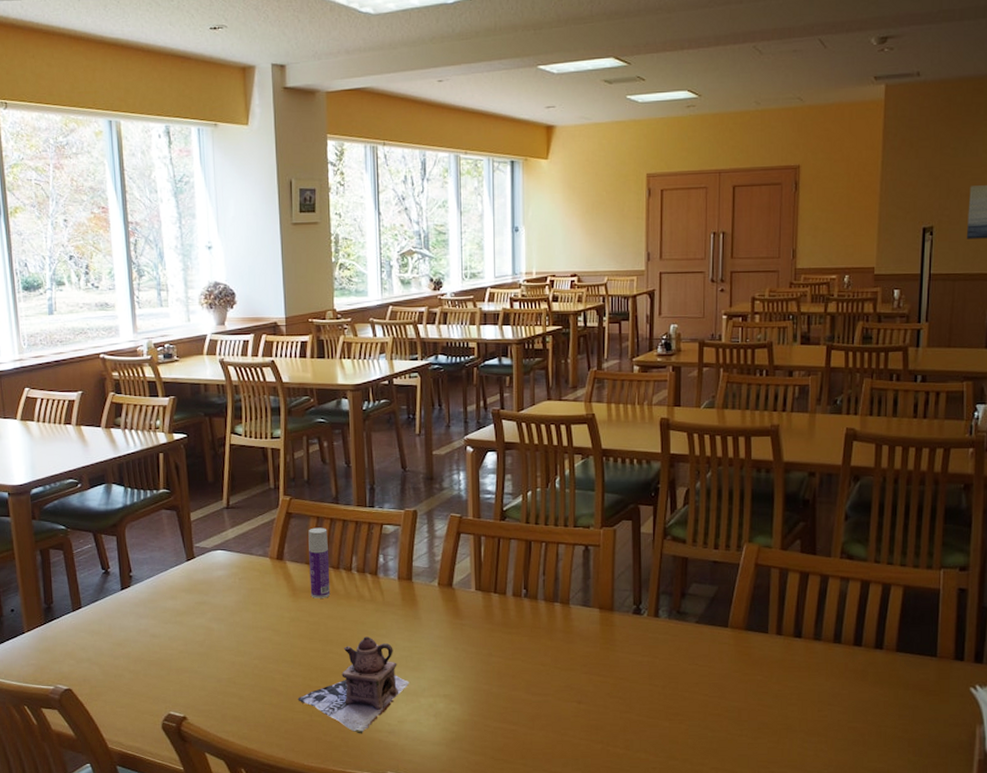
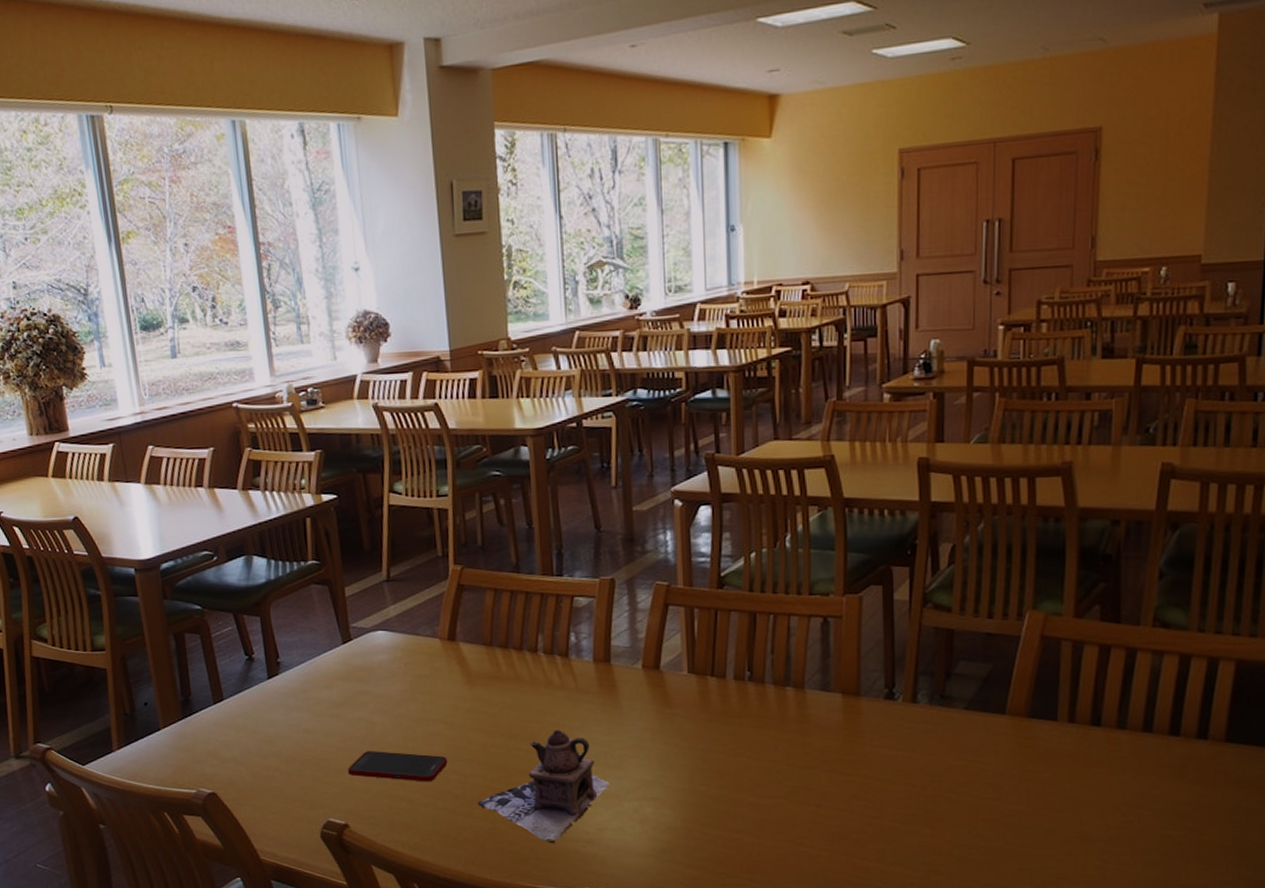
cell phone: none [187,653,274,681] -> present [347,751,448,782]
bottle: present [308,527,331,598] -> none [484,601,513,686]

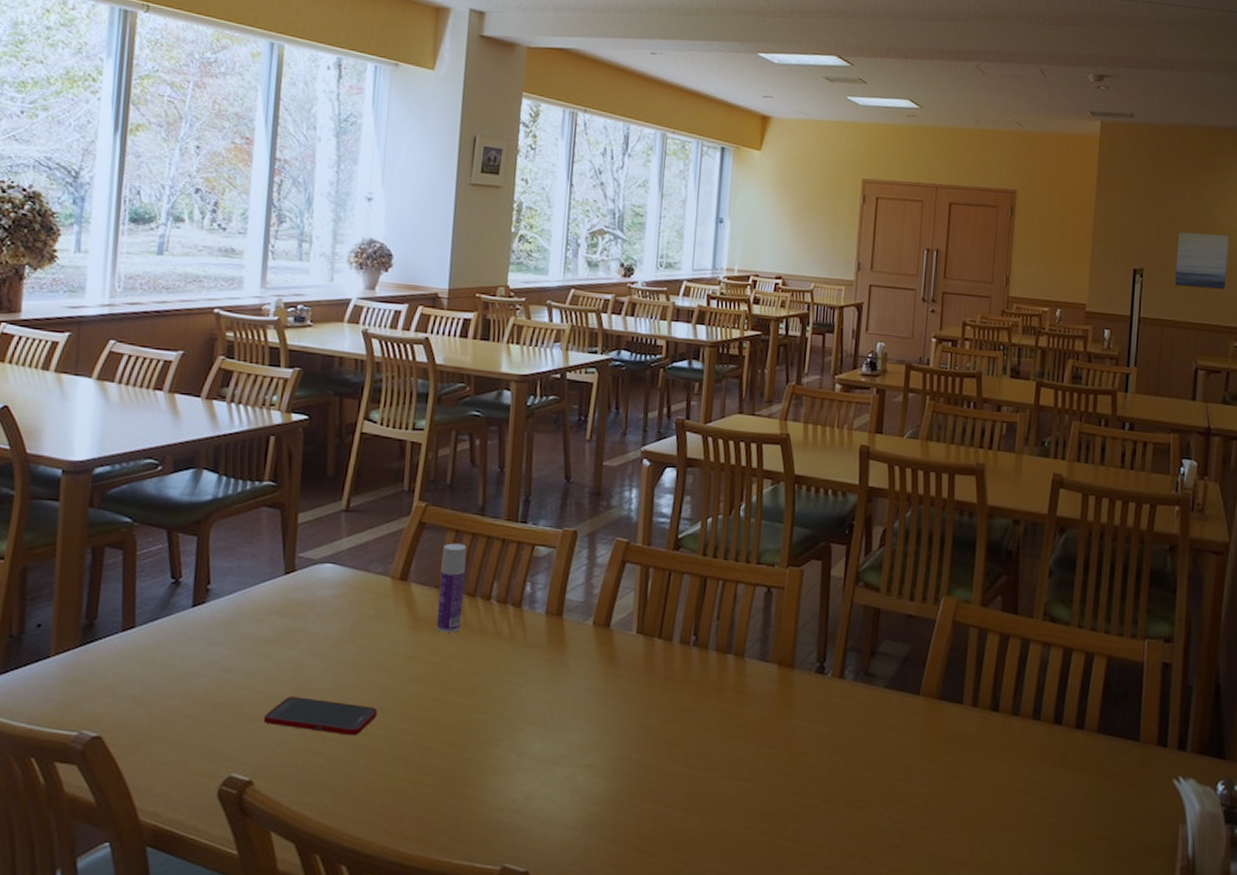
teapot: present [477,730,610,844] -> none [402,685,546,813]
bottle: none [484,601,513,686] -> present [436,543,467,633]

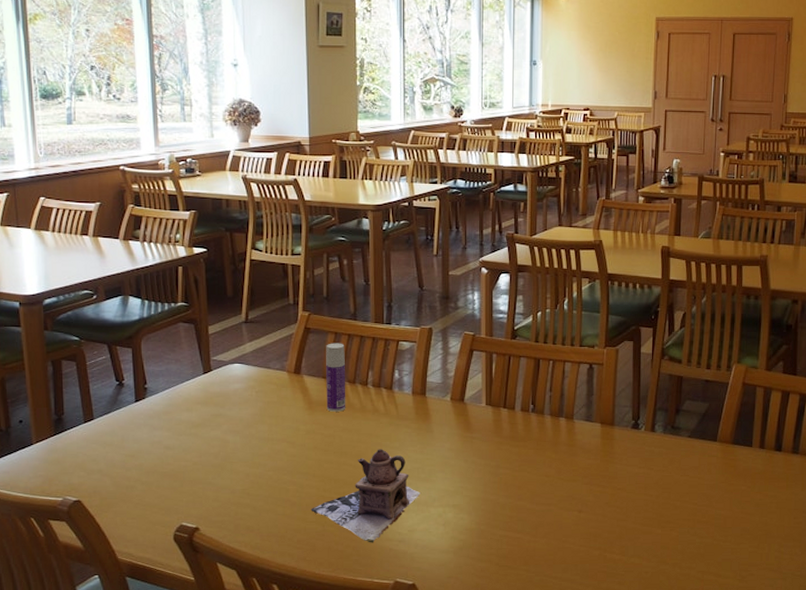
cell phone: present [263,697,378,736] -> none [201,465,288,492]
teapot: none [402,685,546,813] -> present [311,449,421,543]

